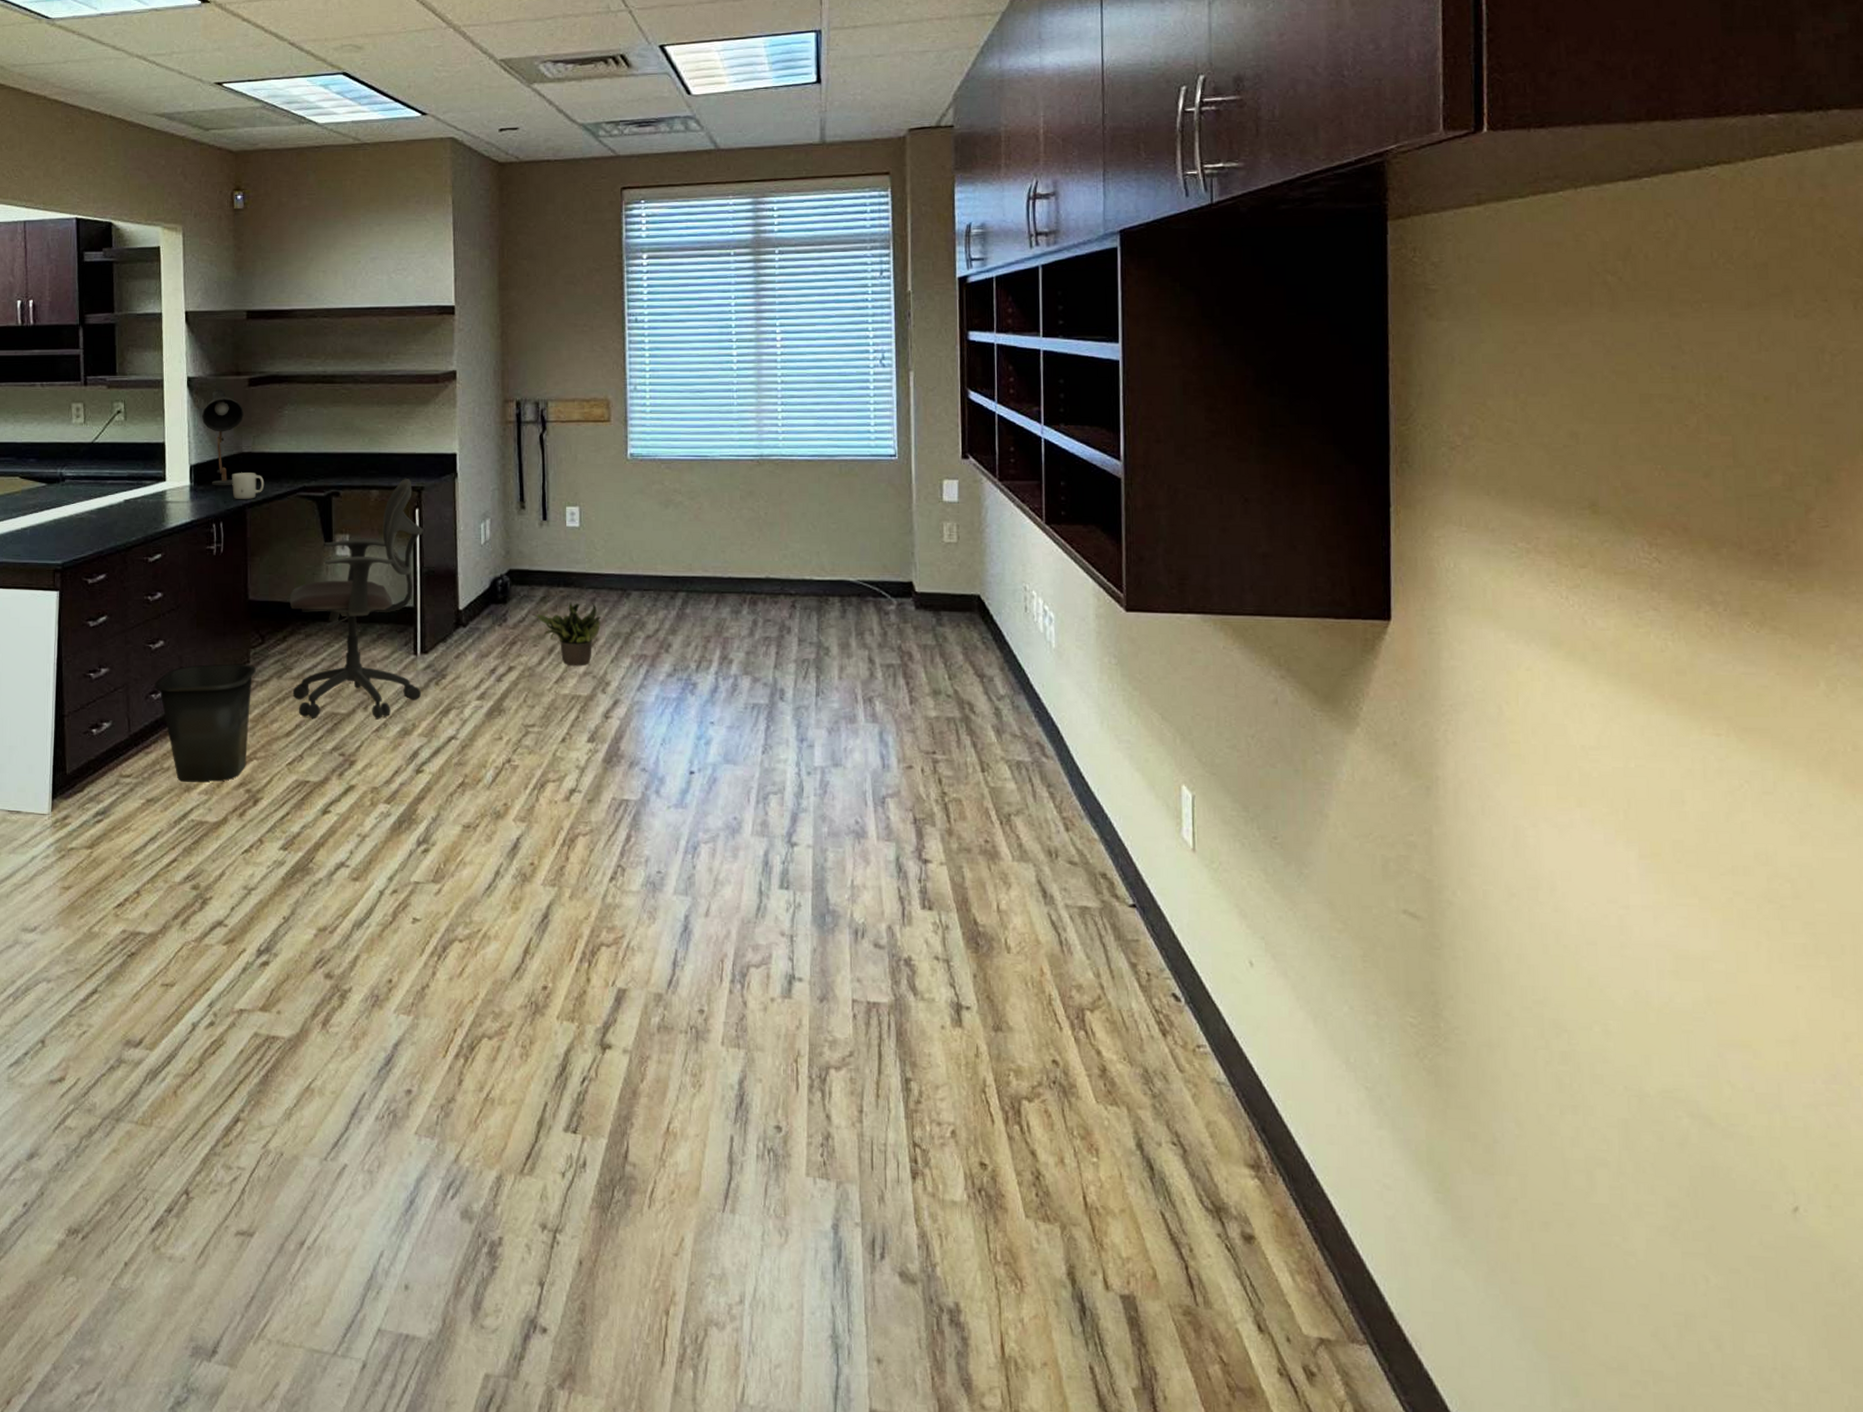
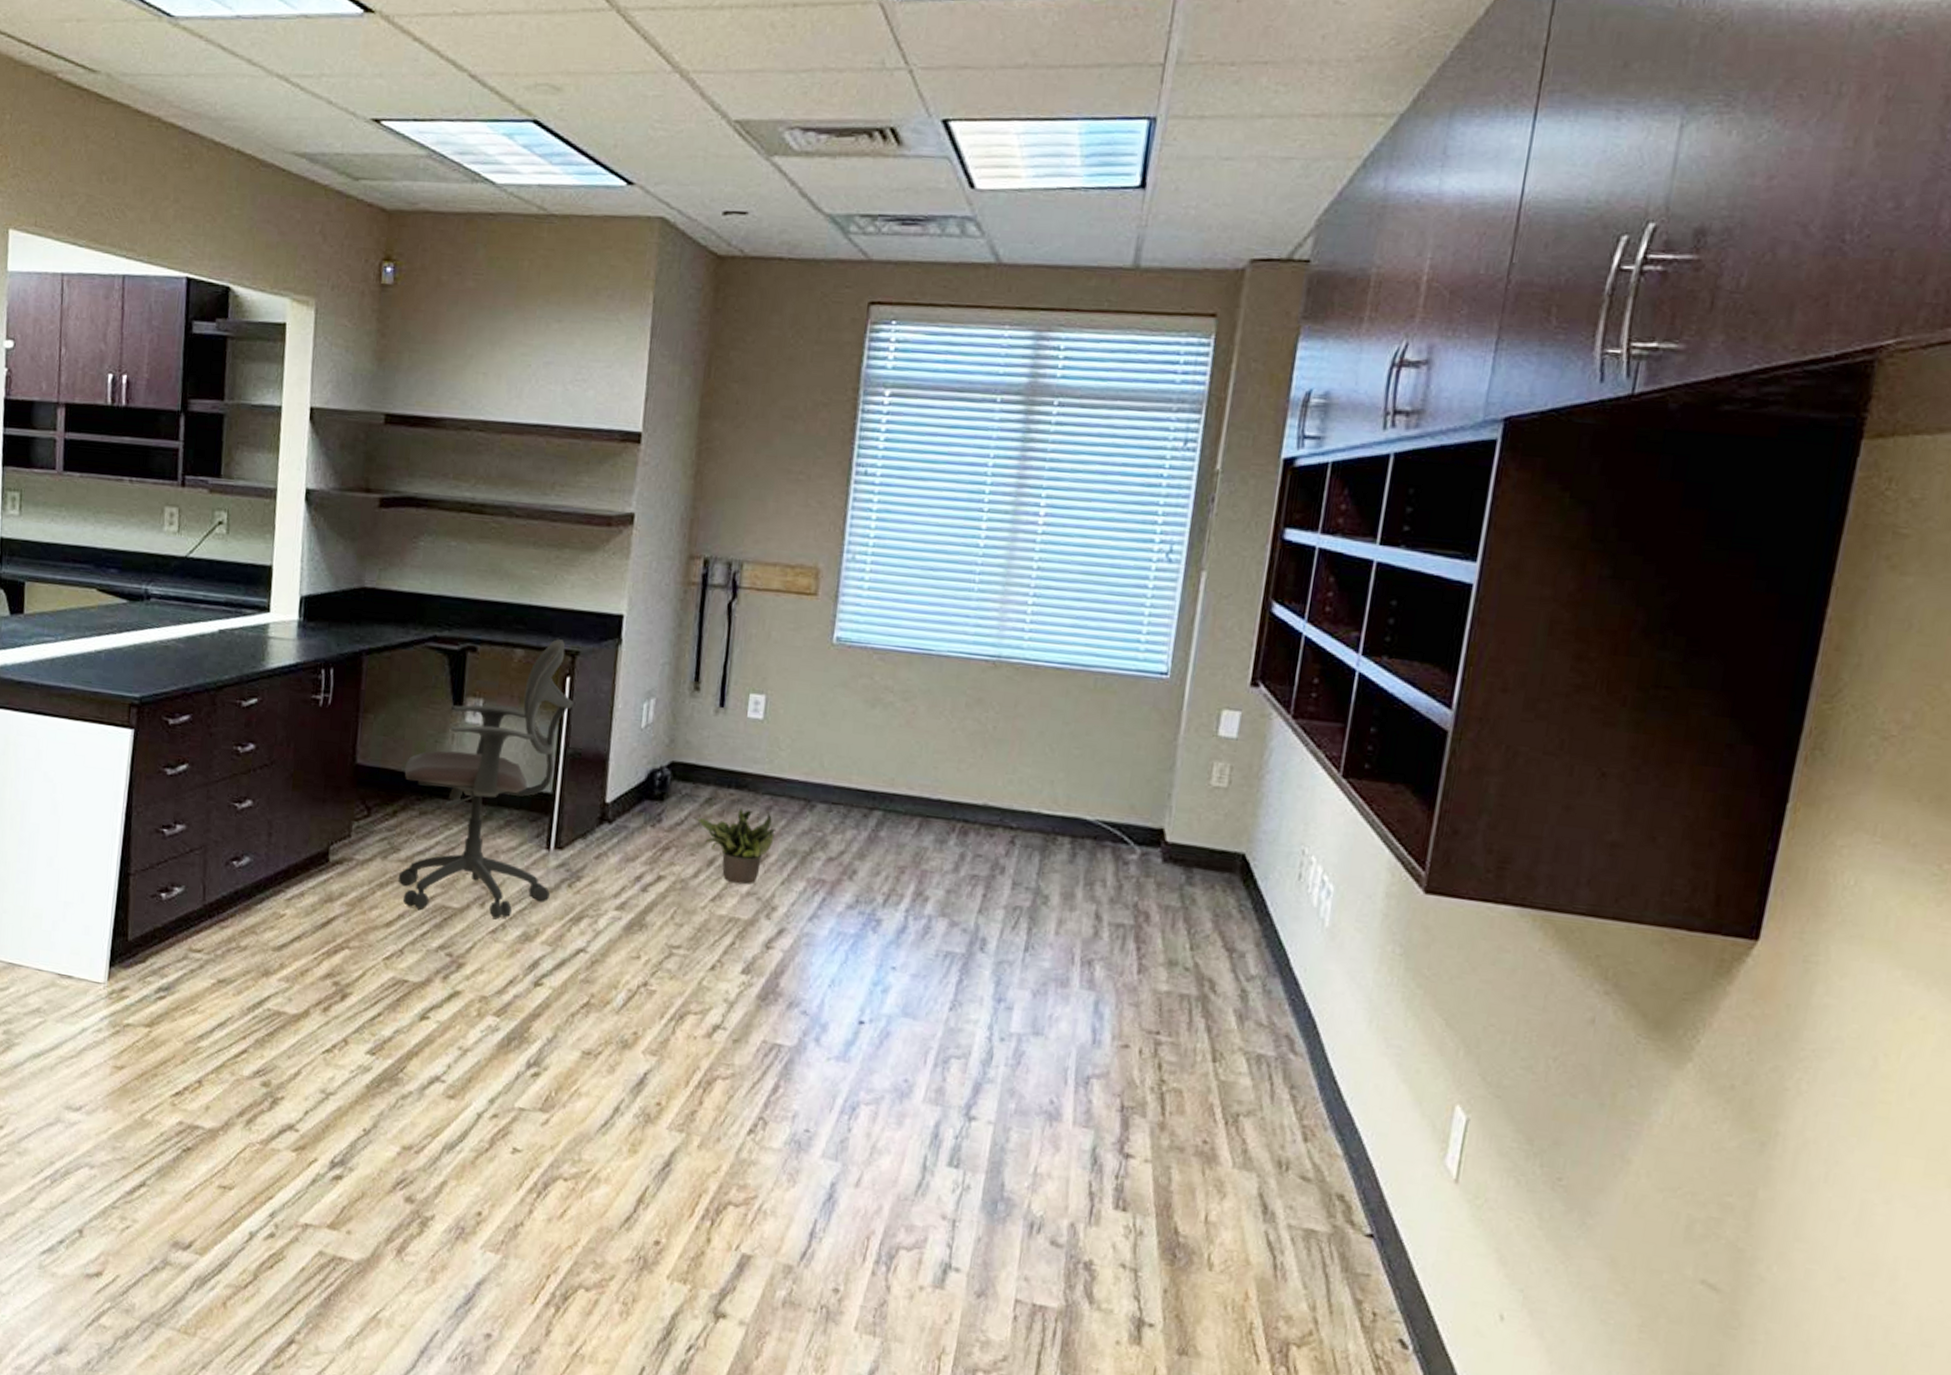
waste bin: present [154,664,256,782] -> none [237,832,358,969]
desk lamp: present [201,389,244,486] -> none [319,507,371,626]
mug: present [231,472,265,499] -> none [348,611,388,645]

